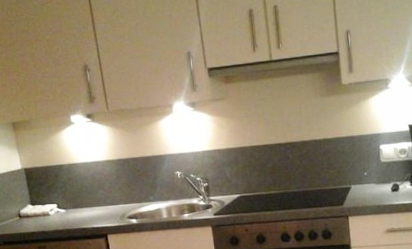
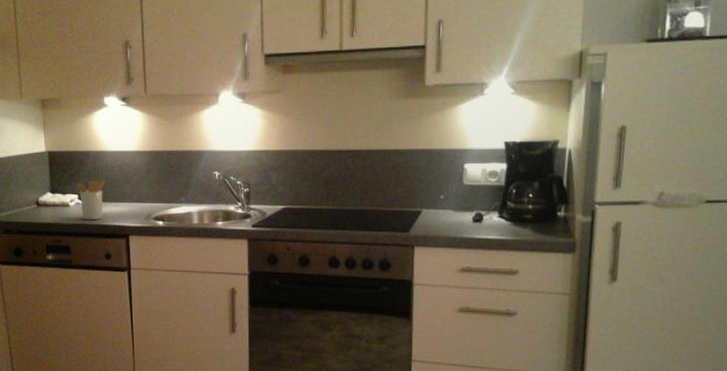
utensil holder: none [54,186,81,226] -> present [76,177,106,220]

